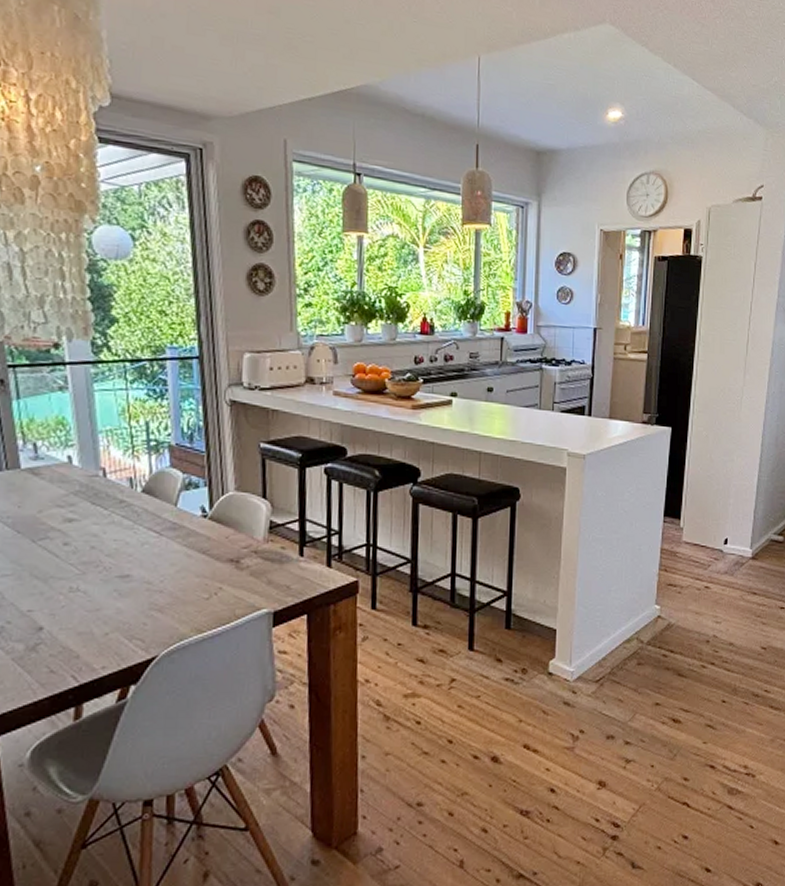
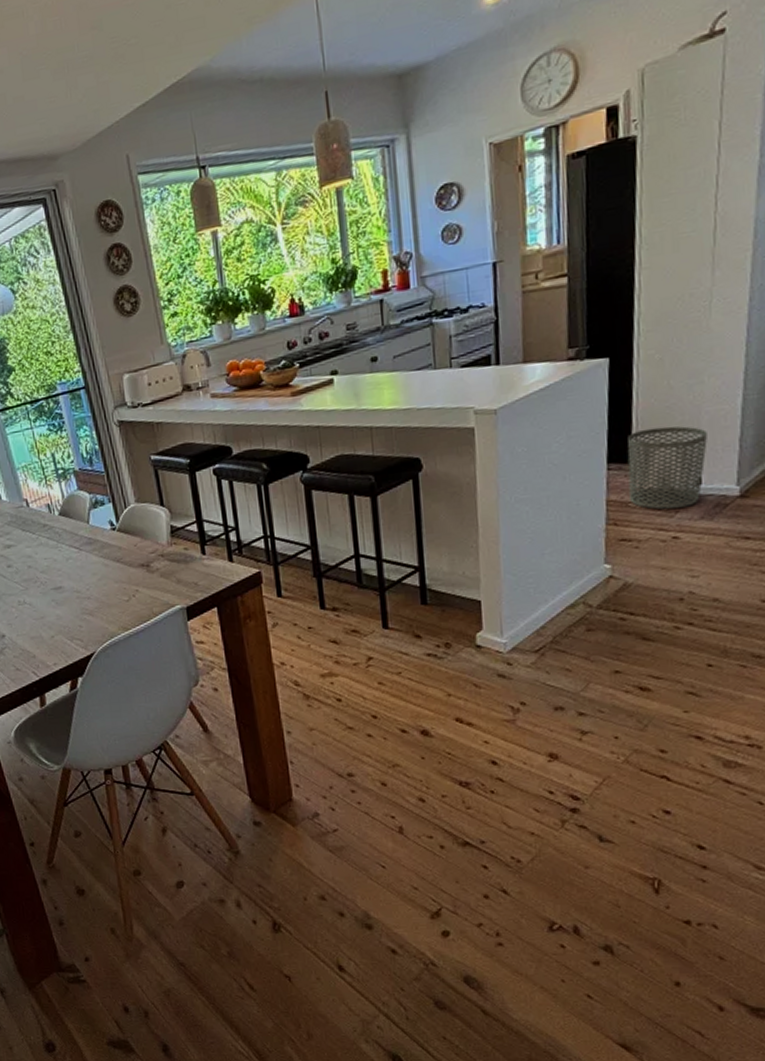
waste bin: none [678,491,733,562] -> present [627,426,707,510]

